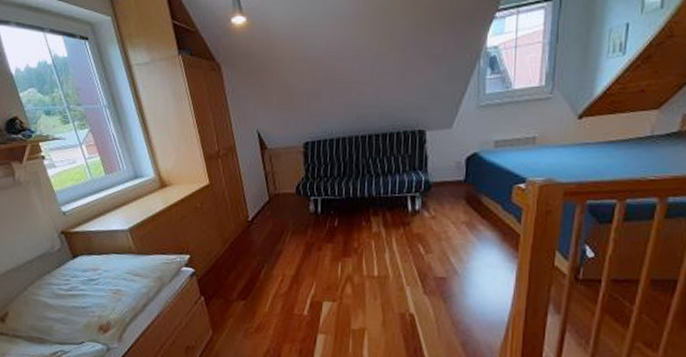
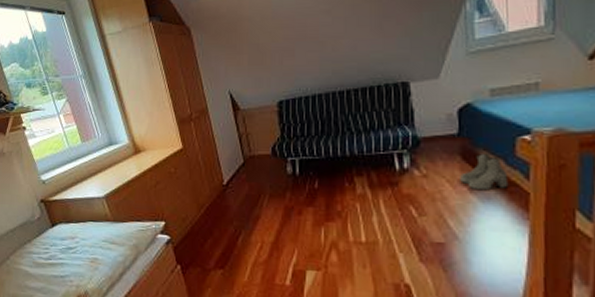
boots: none [463,198,504,232] -> present [460,152,509,191]

